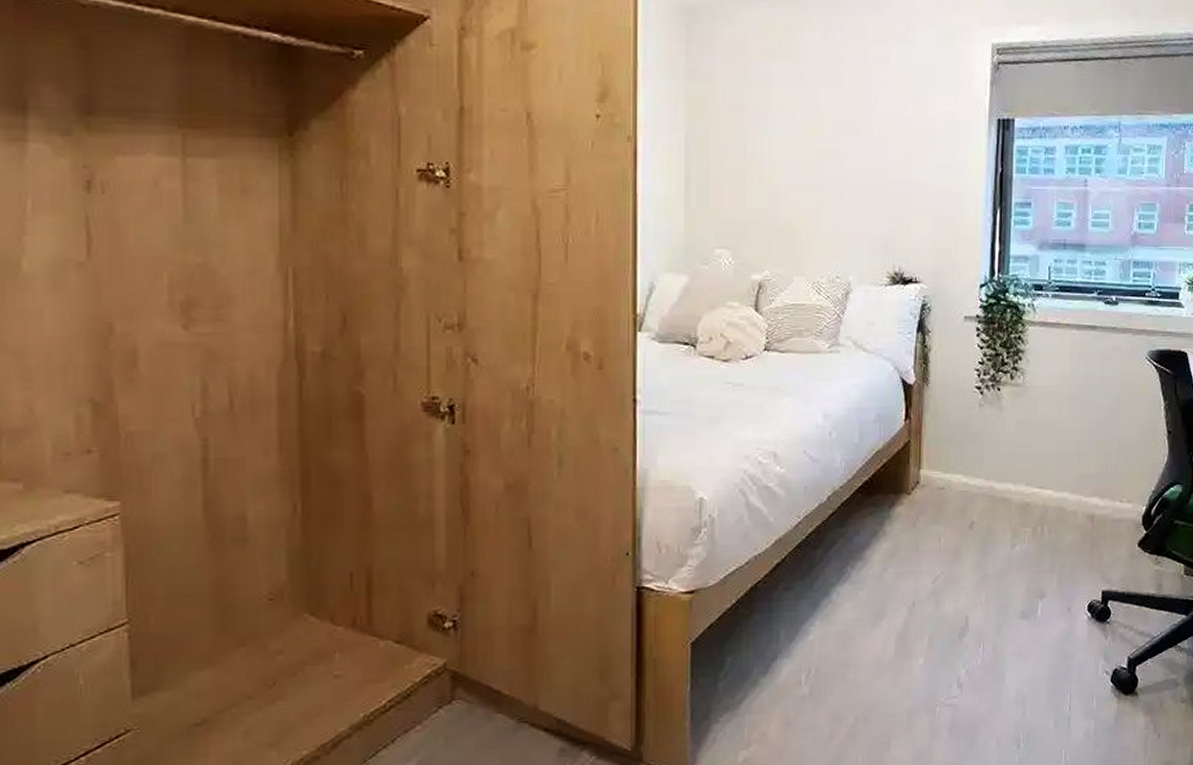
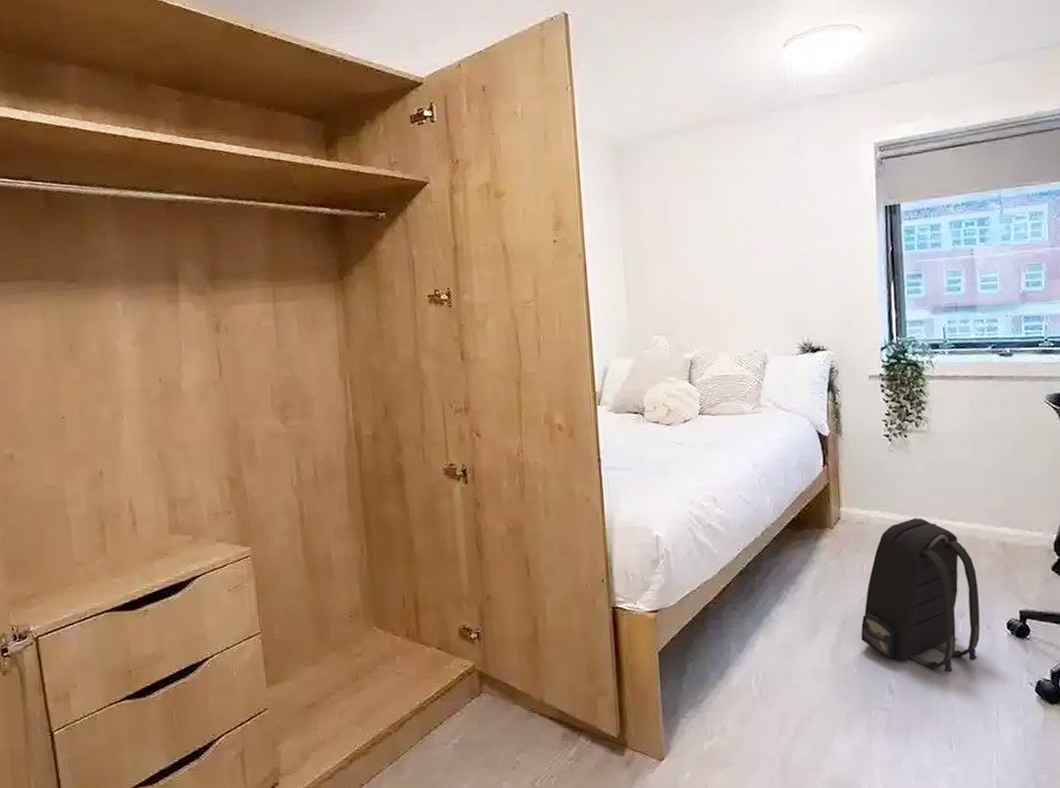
backpack: none [931,484,1062,662] -> present [861,518,980,673]

